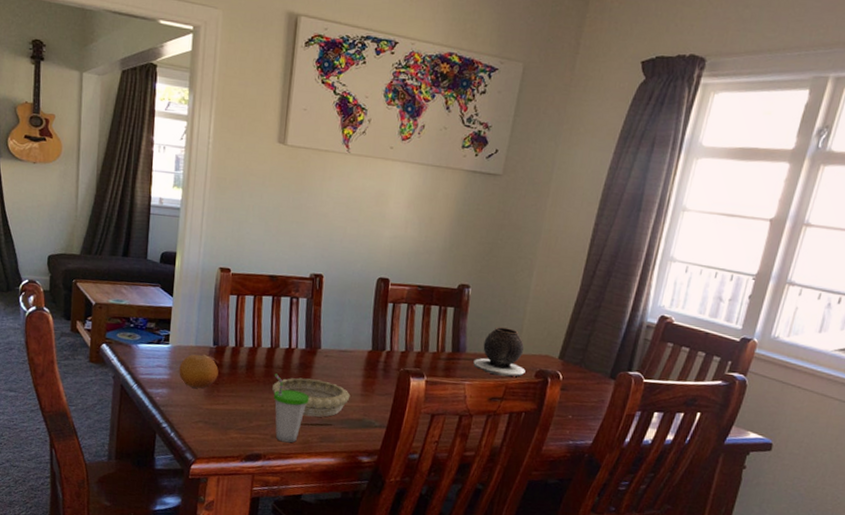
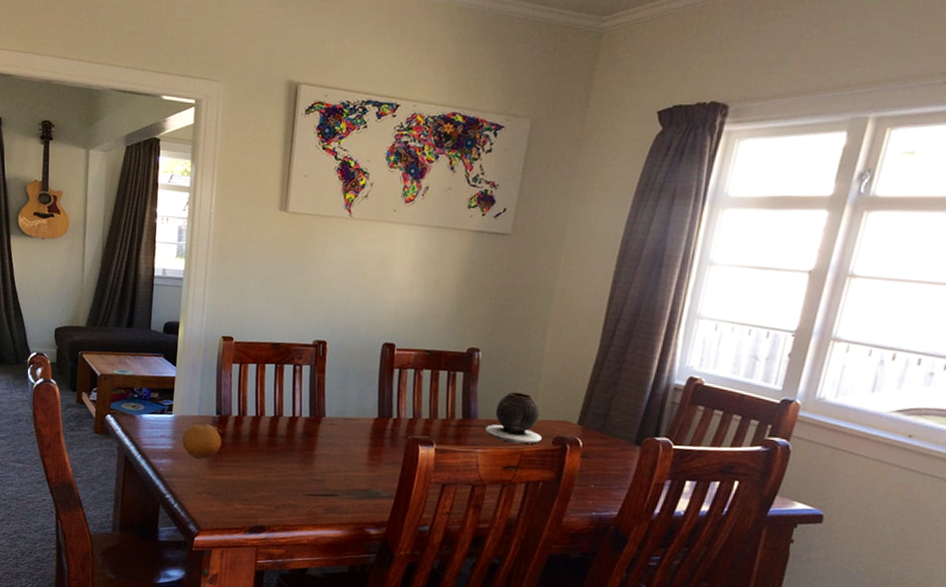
decorative bowl: present [272,378,351,417] -> none [276,447,357,488]
cup: present [274,373,310,443] -> none [277,443,314,514]

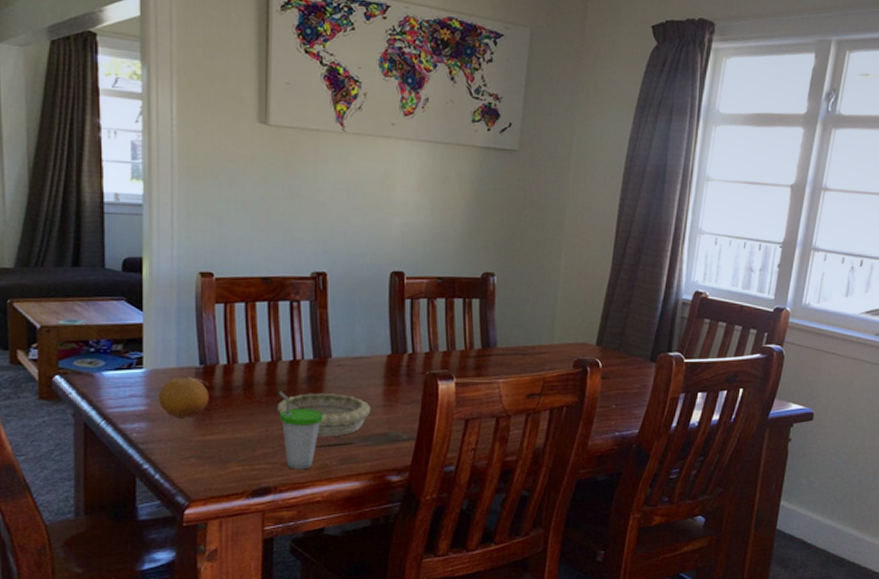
decorative bowl: none [276,447,357,488] -> present [278,393,371,437]
cup: none [277,443,314,514] -> present [278,391,323,470]
vase: present [485,392,542,444] -> none [506,316,563,370]

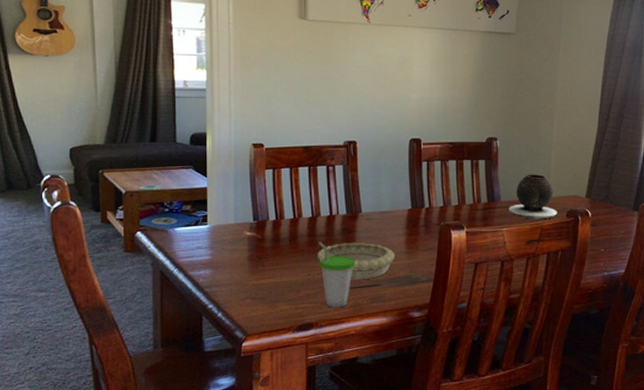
fruit: present [159,378,209,417] -> none [220,232,261,265]
vase: none [506,316,563,370] -> present [509,174,557,219]

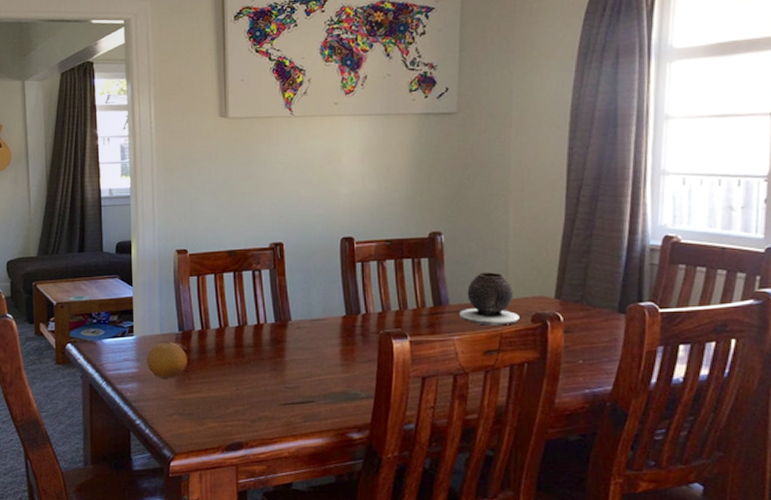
fruit: none [220,232,261,265] -> present [147,344,187,378]
cup: present [318,241,355,308] -> none [245,353,286,427]
decorative bowl: present [318,243,395,280] -> none [246,354,330,395]

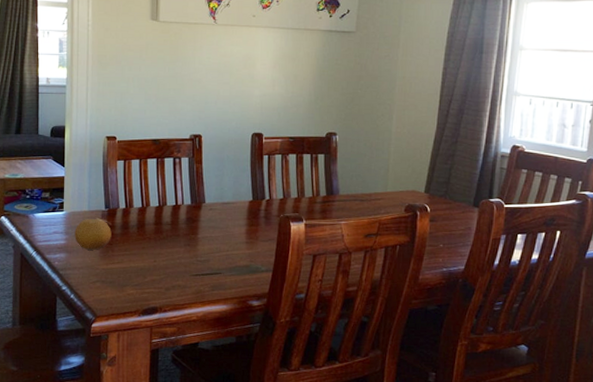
vase: present [459,272,520,325] -> none [347,168,396,214]

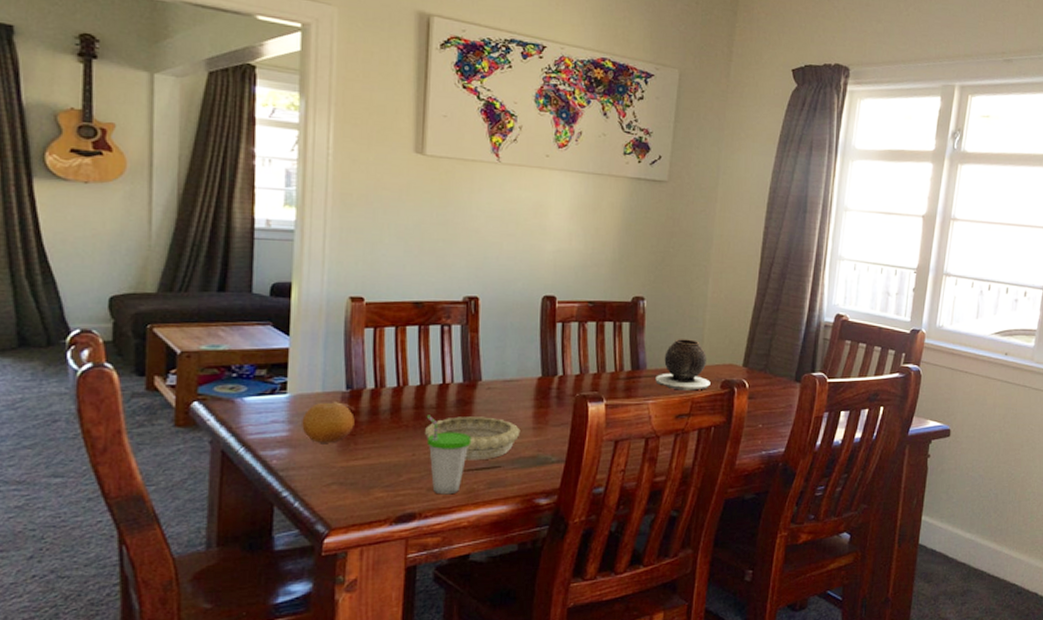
cup: none [163,230,198,294] -> present [426,415,472,495]
decorative bowl: none [163,232,236,268] -> present [425,416,521,461]
vase: none [347,168,396,214] -> present [655,339,711,391]

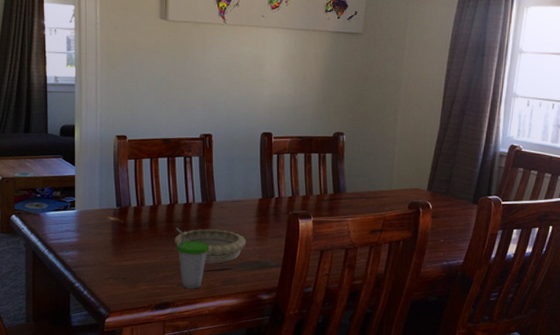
fruit: present [302,403,355,443] -> none [87,217,123,247]
vase: present [655,339,711,391] -> none [353,167,399,211]

